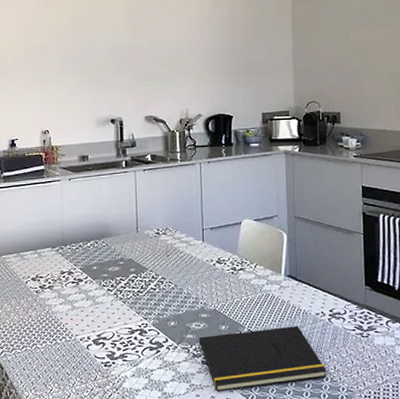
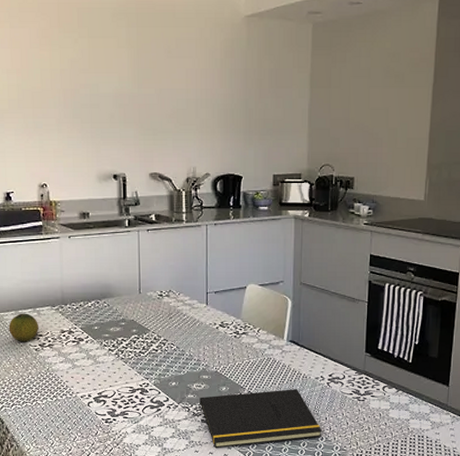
fruit: none [10,255,39,284] -> present [8,313,39,341]

